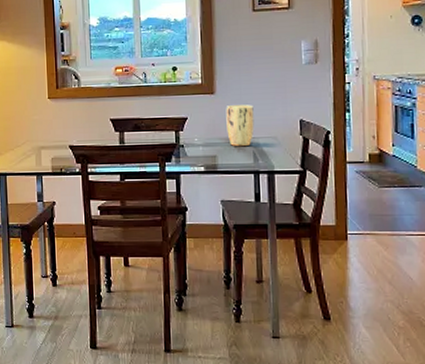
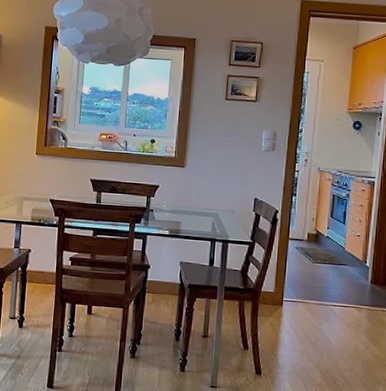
plant pot: present [226,105,254,146] -> none [192,179,217,216]

